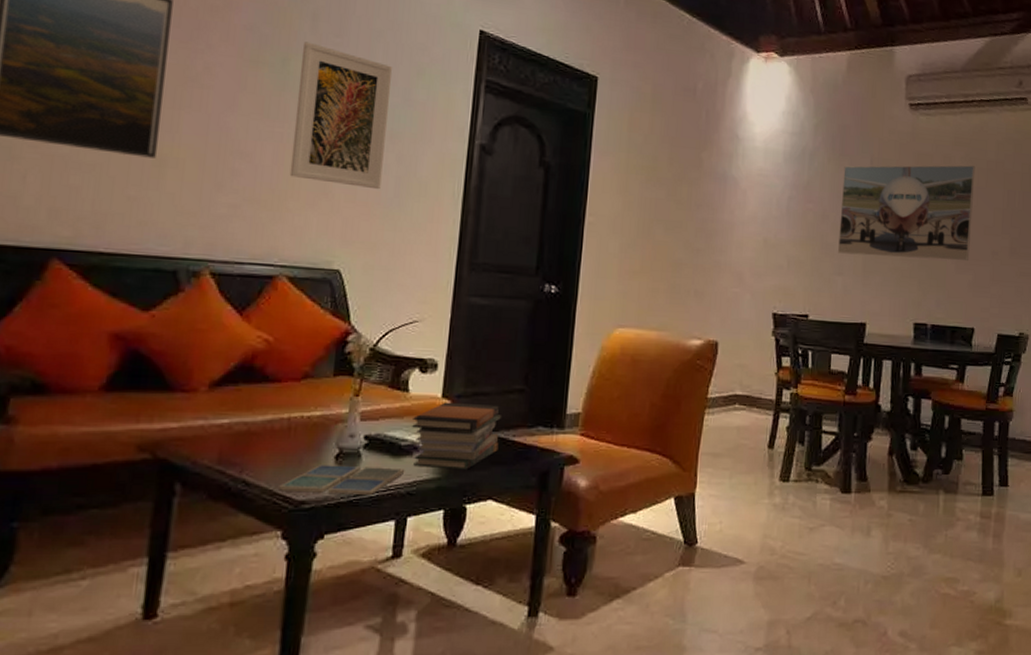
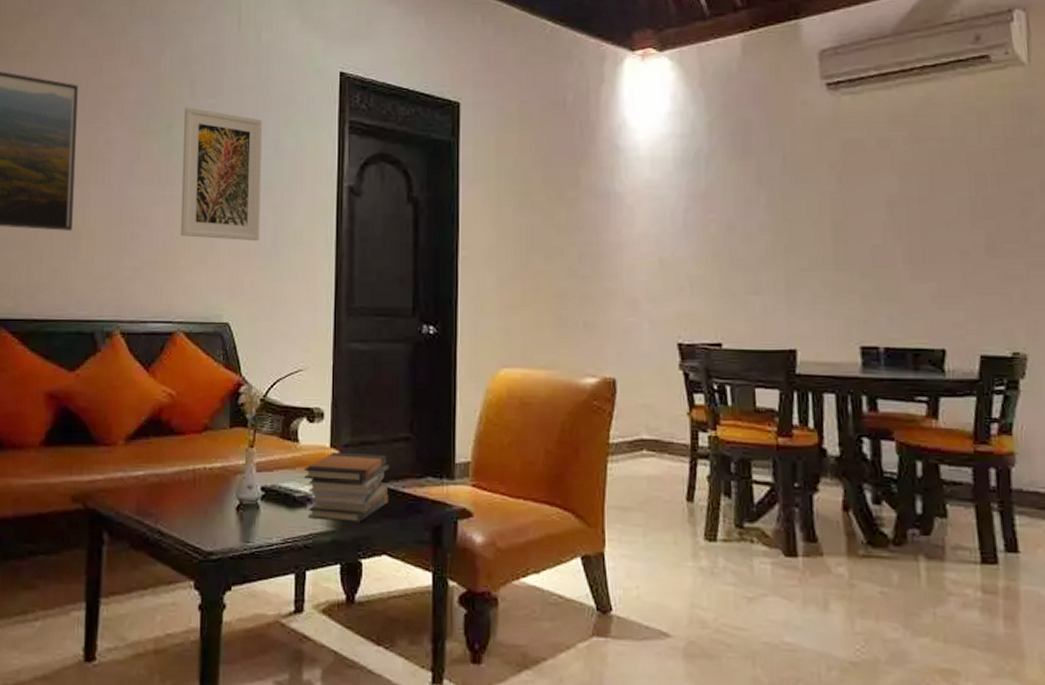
drink coaster: present [279,465,404,495] -> none [189,516,299,547]
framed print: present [838,165,975,261] -> none [749,148,929,269]

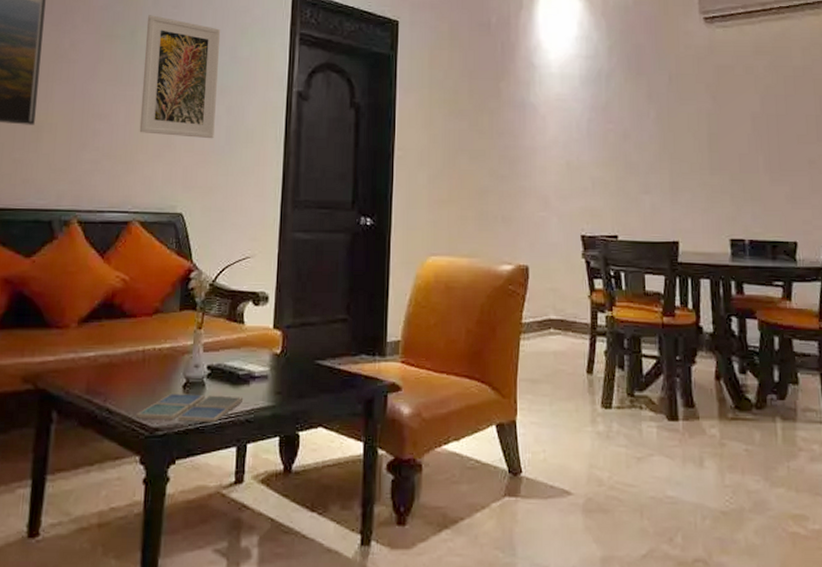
drink coaster: none [189,516,299,547] -> present [136,394,242,422]
book stack: present [304,452,390,522] -> none [248,333,328,397]

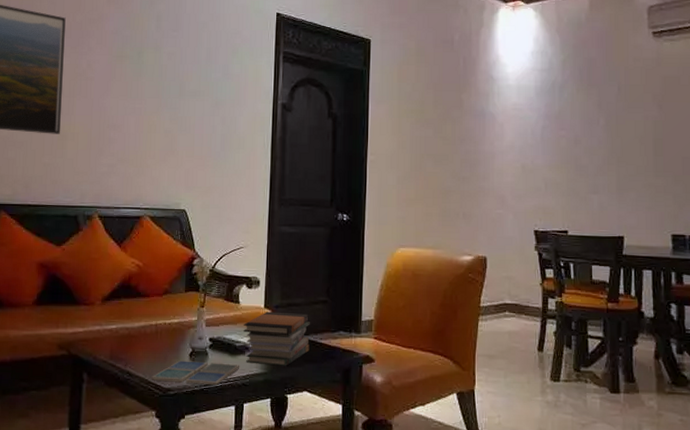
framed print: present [139,15,221,139] -> none [147,38,215,146]
book stack: none [248,333,328,397] -> present [243,311,311,366]

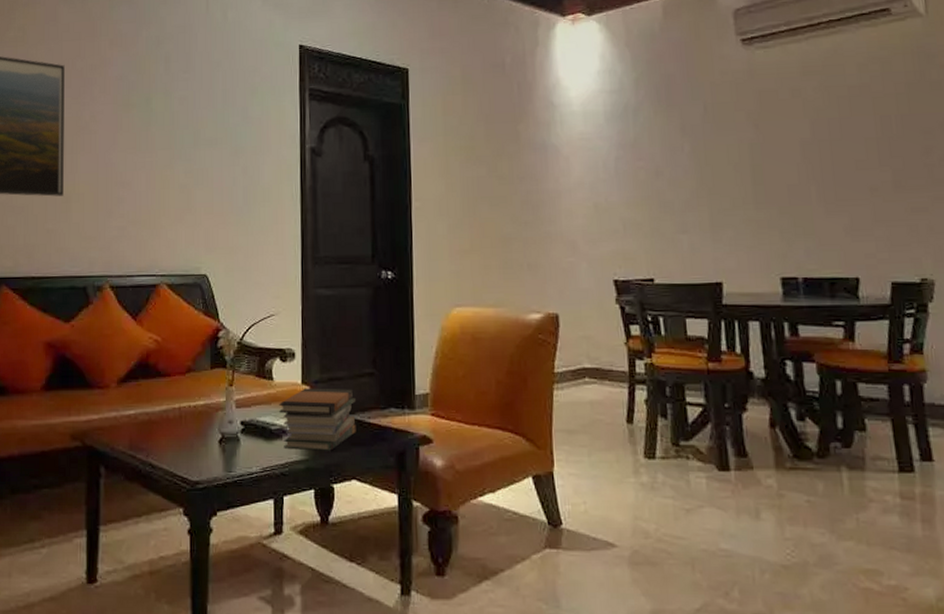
drink coaster: present [152,361,239,385] -> none [177,449,276,475]

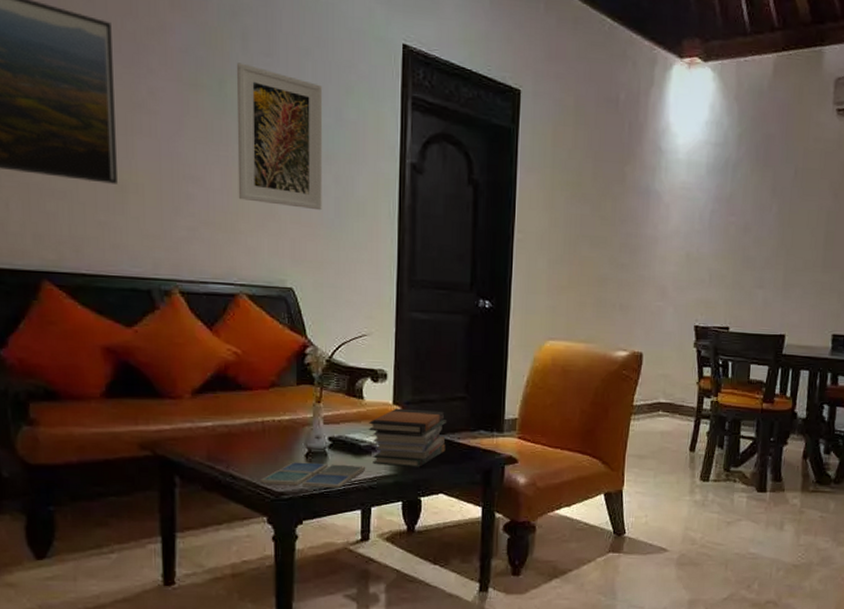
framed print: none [160,81,232,200] -> present [236,62,323,211]
drink coaster: none [177,449,276,475] -> present [261,462,365,488]

